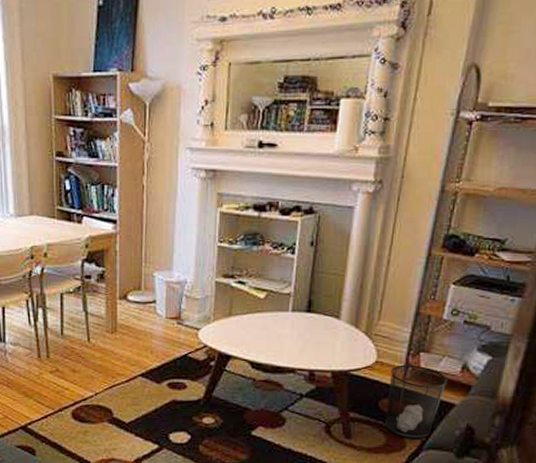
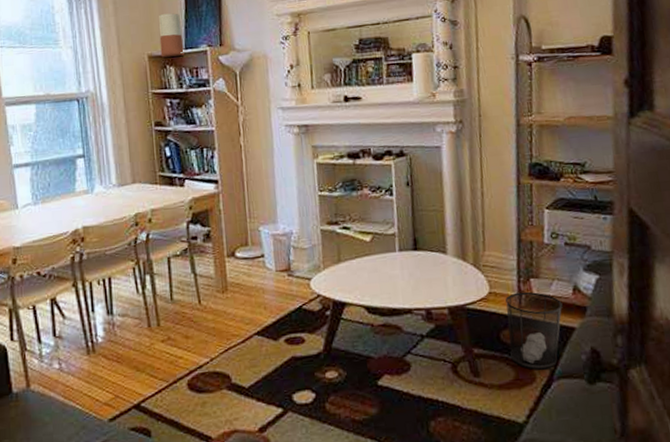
vase: none [66,28,92,82] -> present [158,13,185,59]

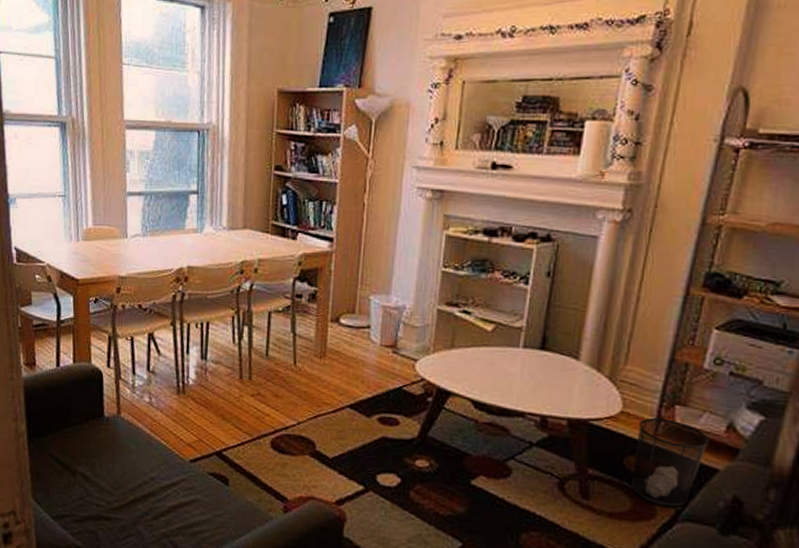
vase: present [158,13,185,59] -> none [291,44,319,97]

